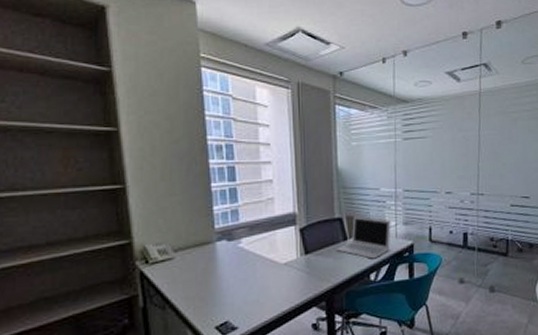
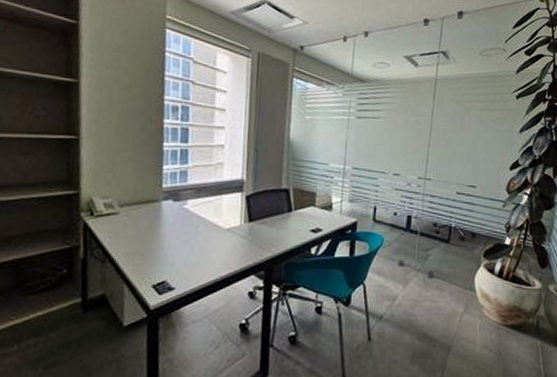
laptop: present [336,215,391,259] -> none [280,188,337,233]

